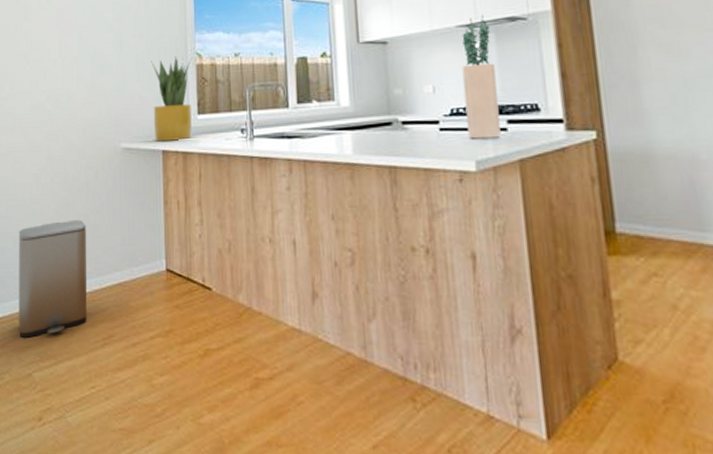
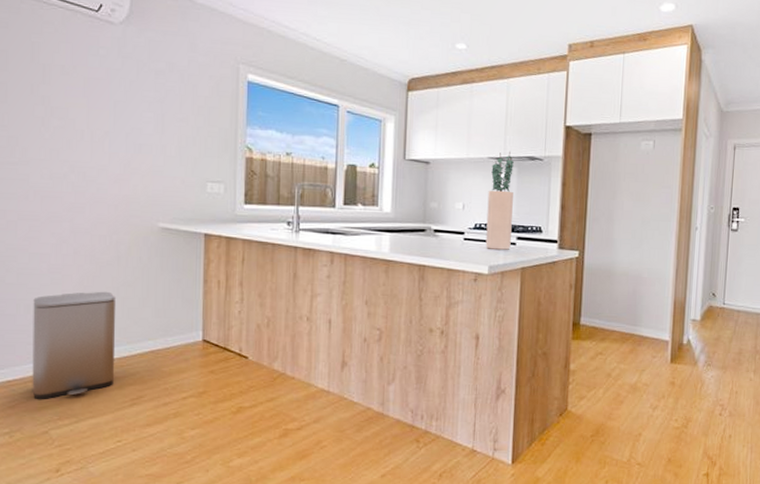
planter: present [151,55,192,142] -> none [196,146,242,226]

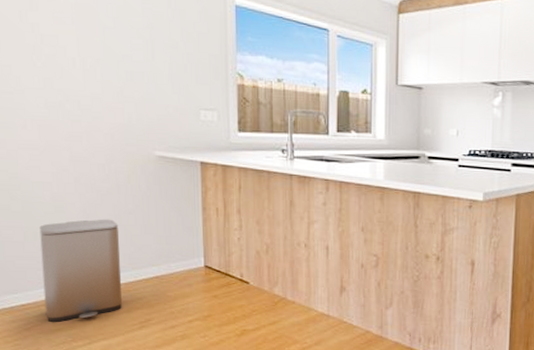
vase: present [485,151,514,250] -> none [480,75,508,177]

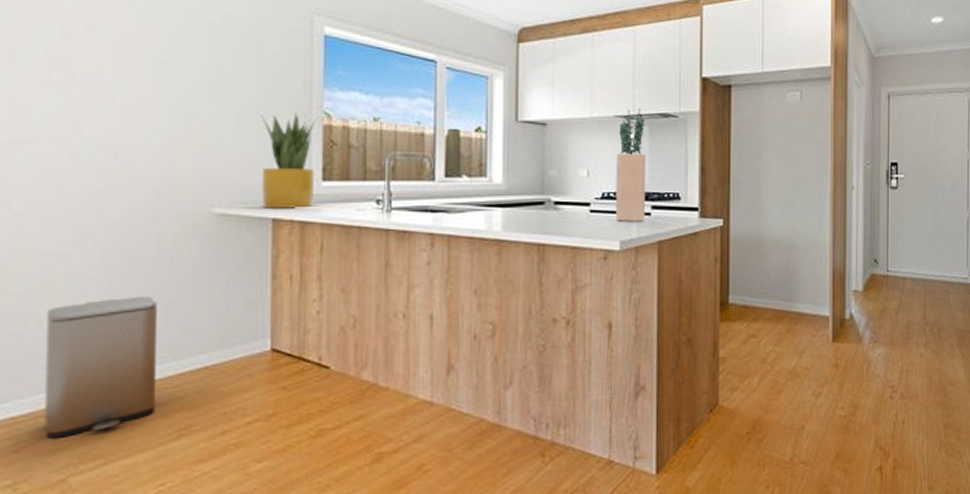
planter: none [187,73,233,154] -> present [261,112,318,208]
vase: none [480,75,508,177] -> present [615,107,645,221]

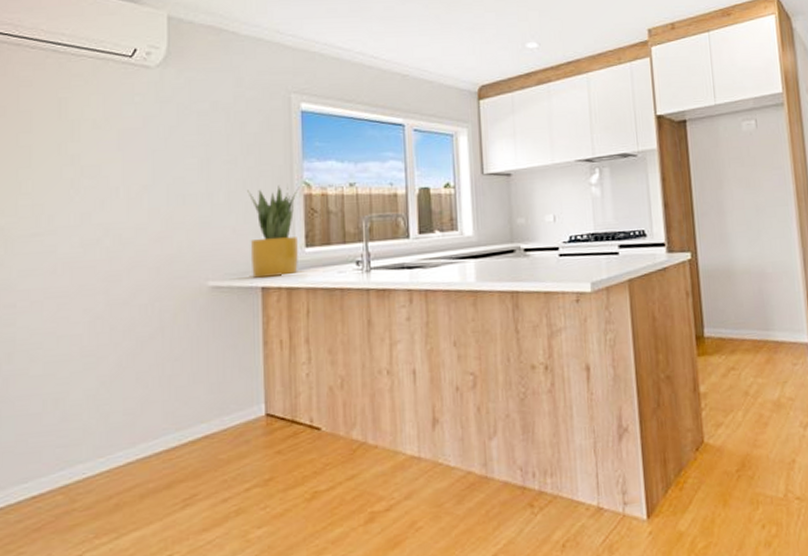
pedal bin: present [44,296,159,438] -> none [62,370,162,515]
vase: present [615,107,645,221] -> none [580,150,613,263]

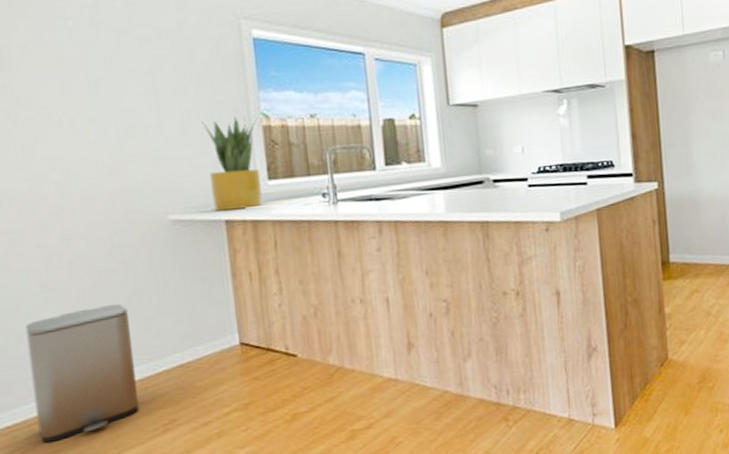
pedal bin: none [62,370,162,515] -> present [25,303,140,443]

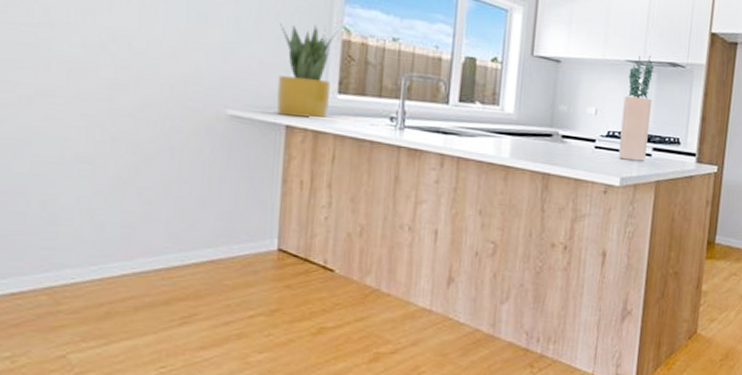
pedal bin: present [25,303,140,443] -> none [45,187,167,316]
vase: none [548,81,582,194] -> present [618,55,654,161]

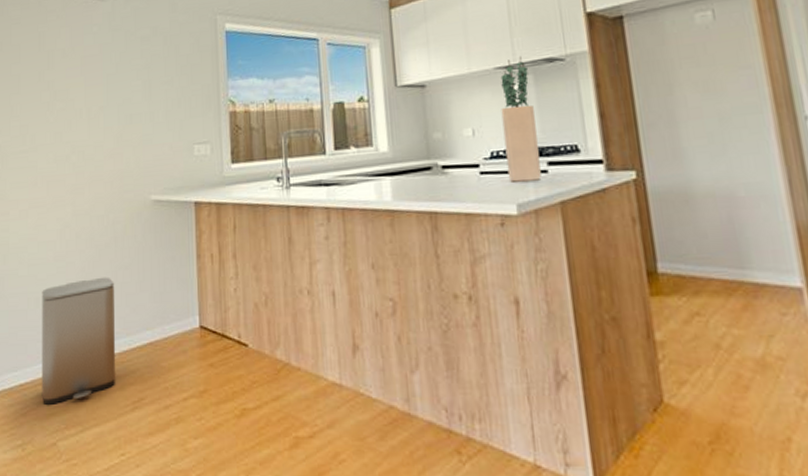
pedal bin: none [45,187,167,316] -> present [41,277,116,405]
planter: present [276,23,337,119] -> none [182,103,226,193]

